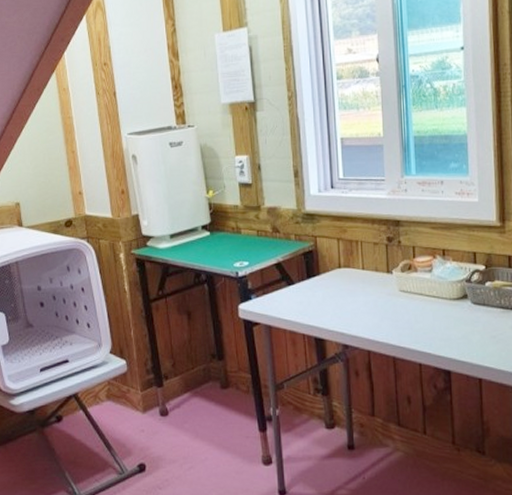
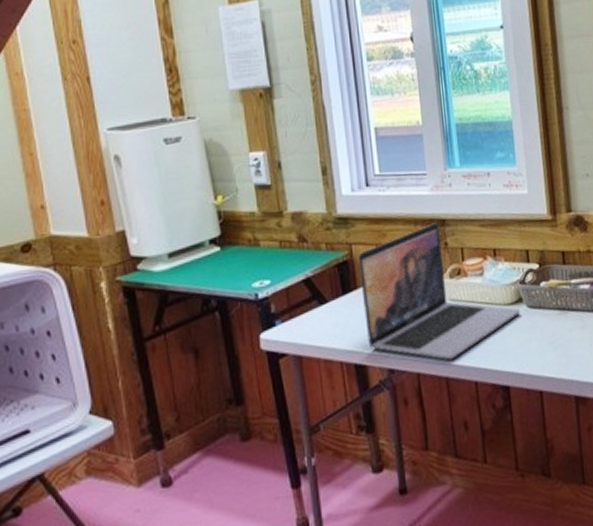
laptop: none [321,223,466,343] -> present [357,223,521,360]

